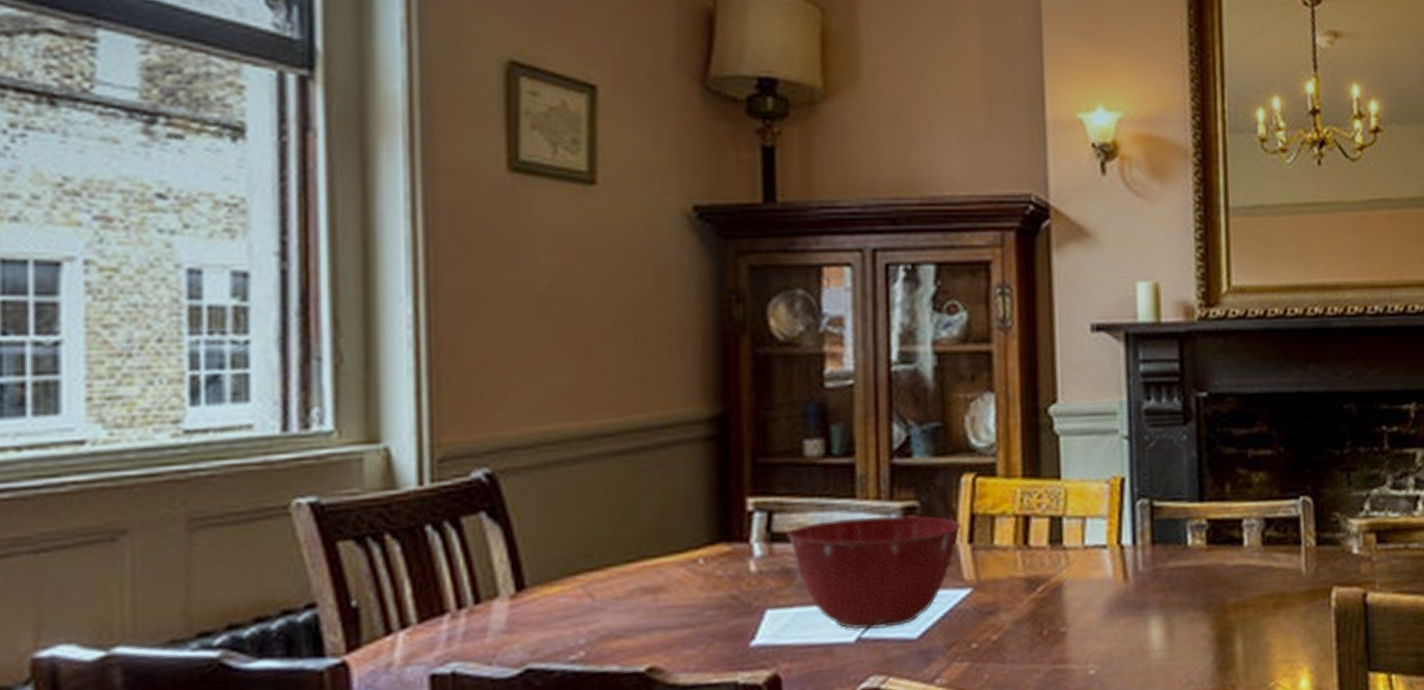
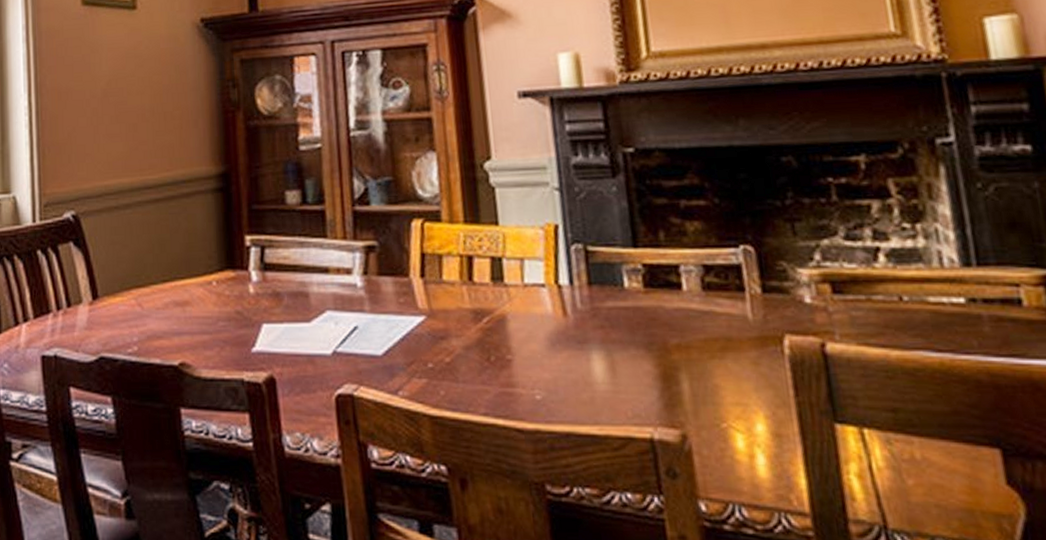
mixing bowl: present [787,514,961,629] -> none [276,252,414,345]

